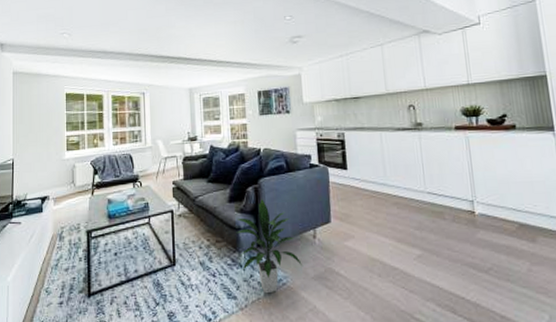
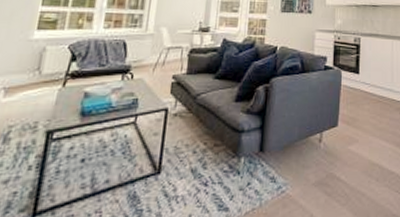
indoor plant: present [236,199,304,294] -> none [238,100,306,204]

